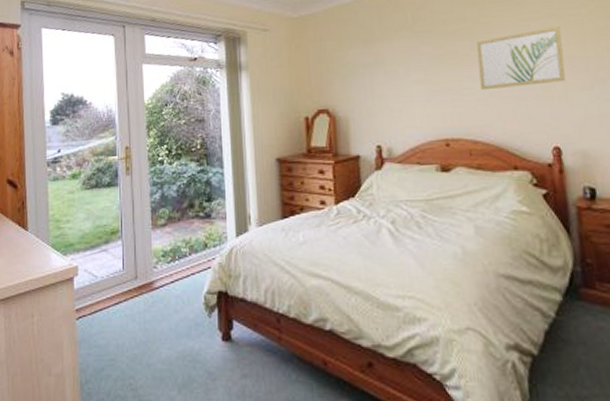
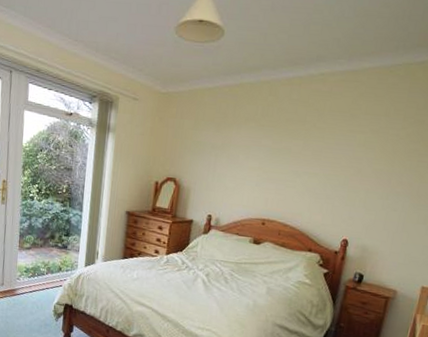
wall art: present [476,26,566,91] -> none [302,141,380,190]

